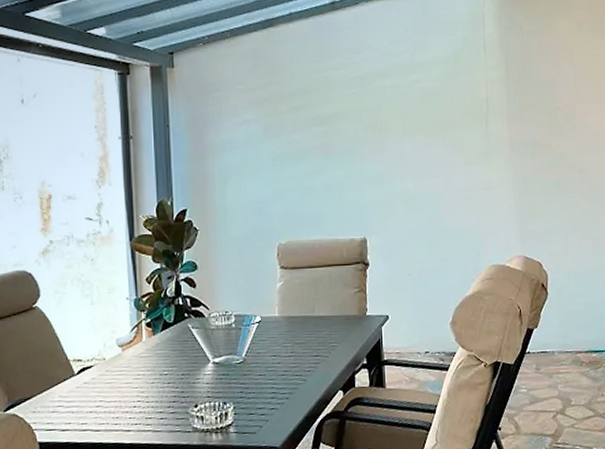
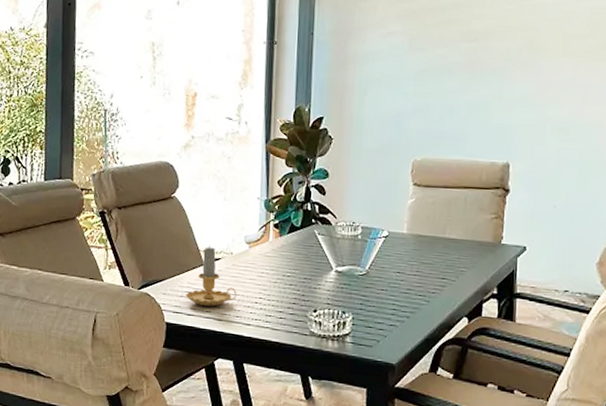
candle: none [58,353,113,419] -> present [186,244,237,306]

